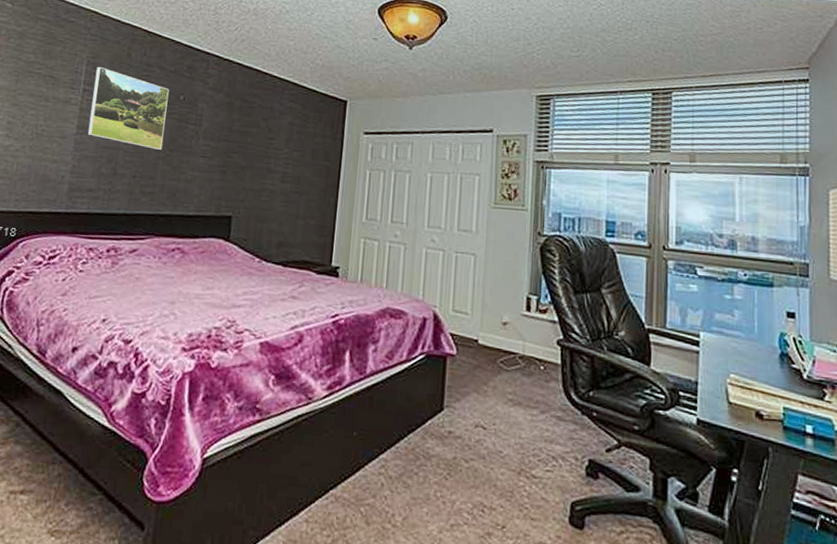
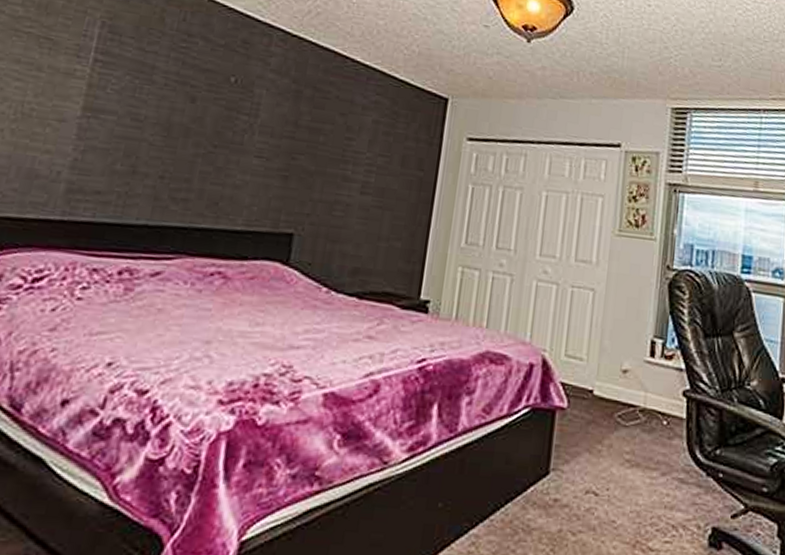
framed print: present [87,66,170,150] -> none [97,30,216,145]

